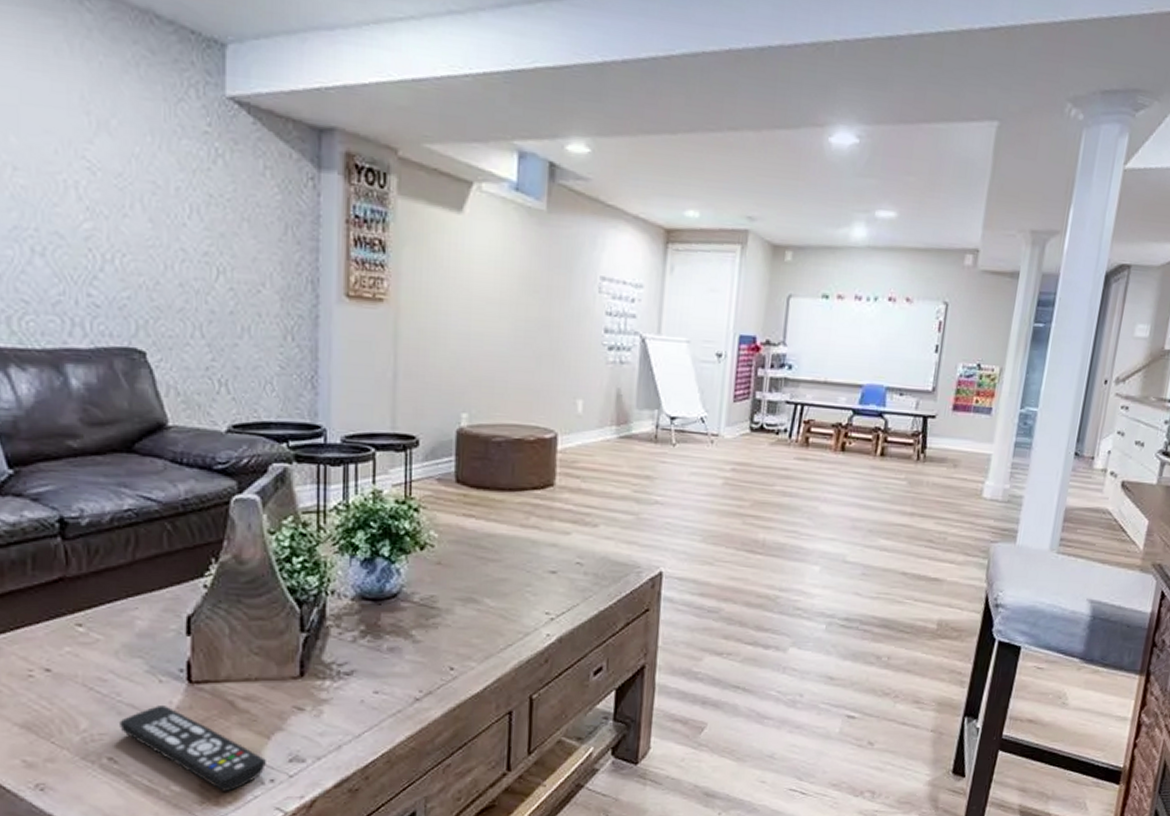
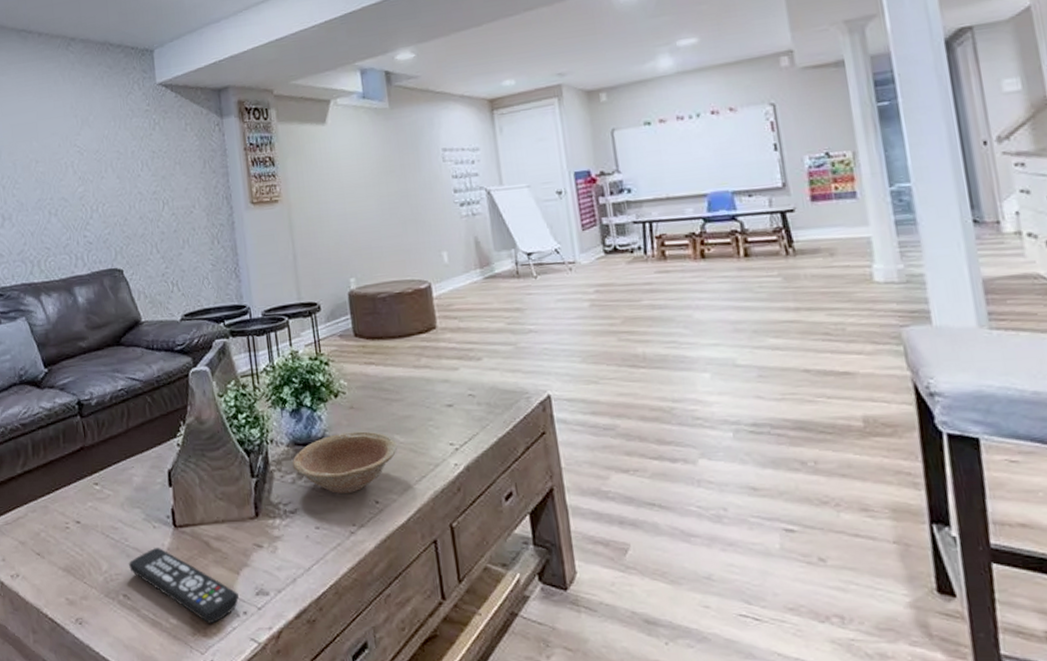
bowl: none [356,590,487,658] -> present [293,431,398,494]

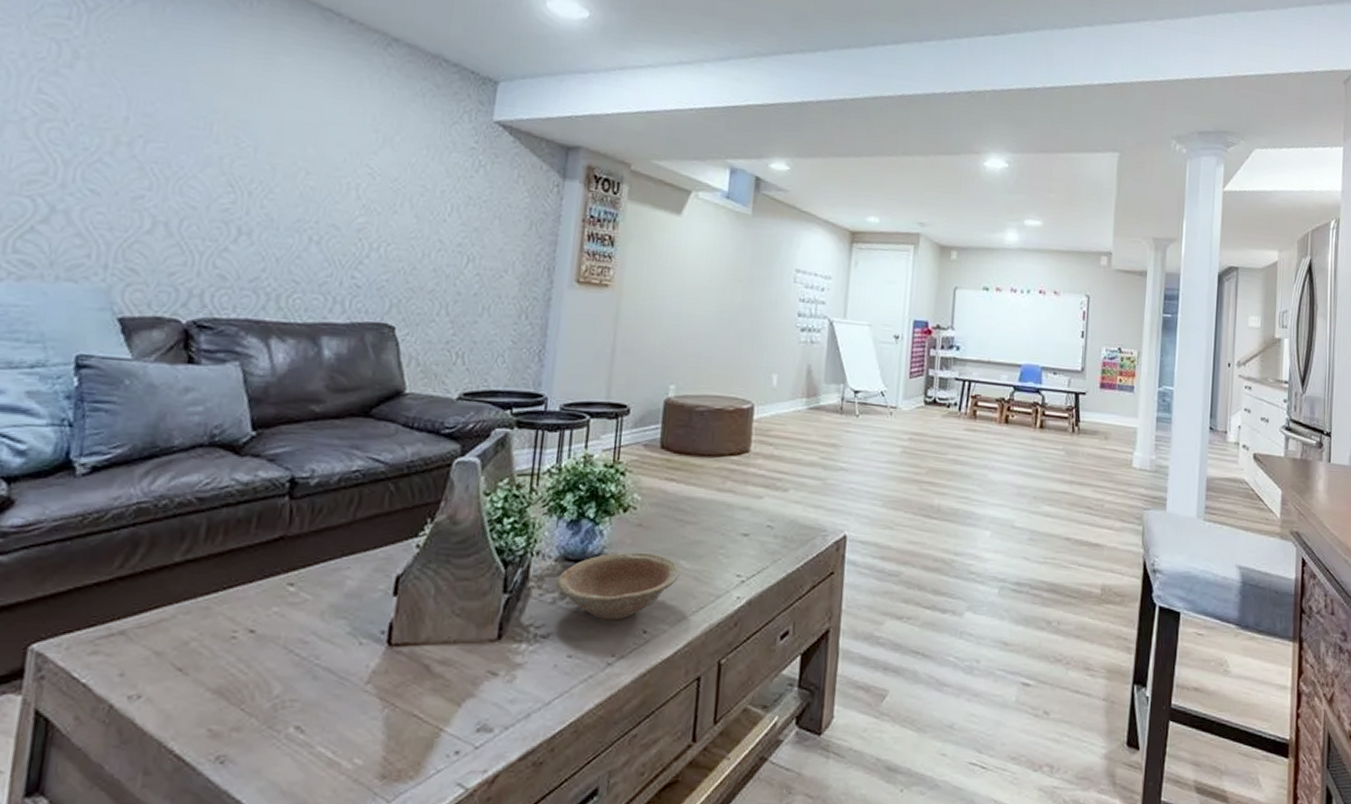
remote control: present [129,547,239,624] -> none [312,668,454,766]

